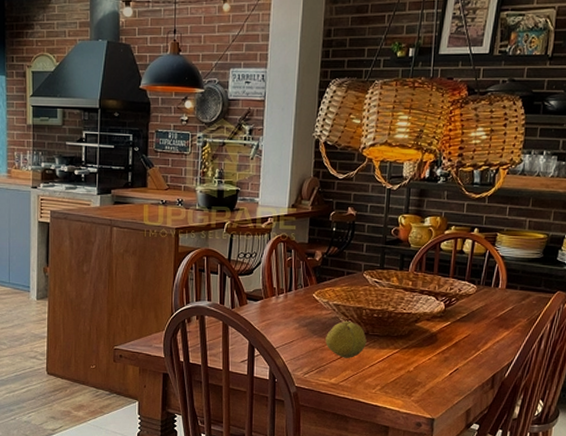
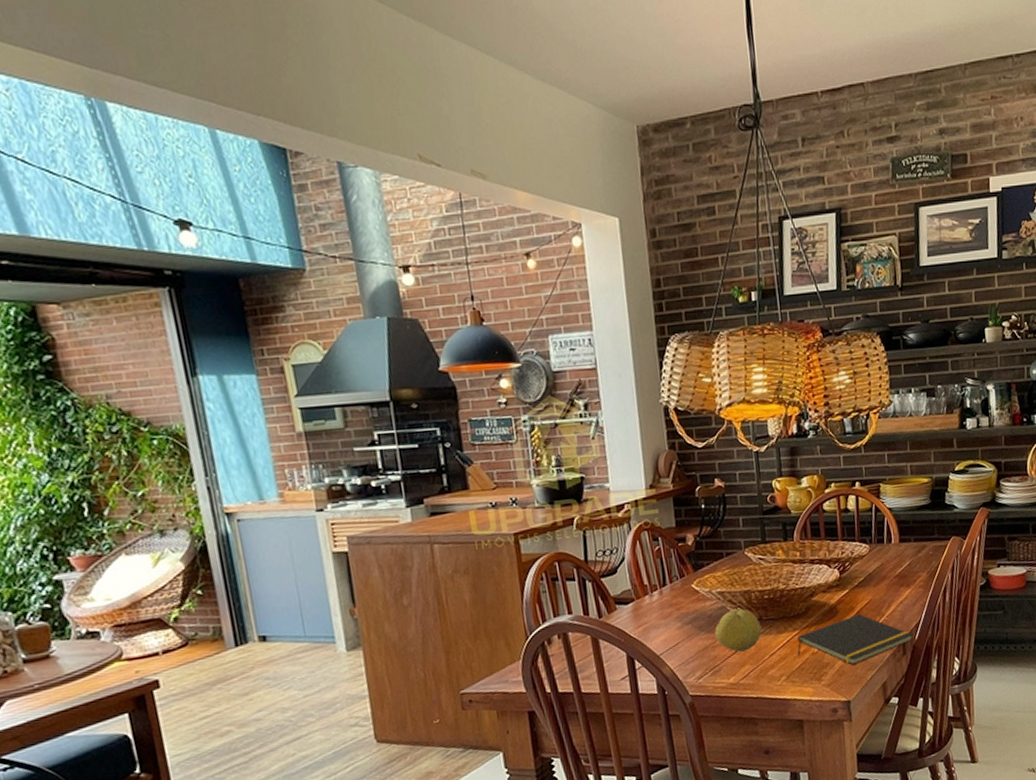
notepad: none [394,345,503,388] -> present [797,614,913,665]

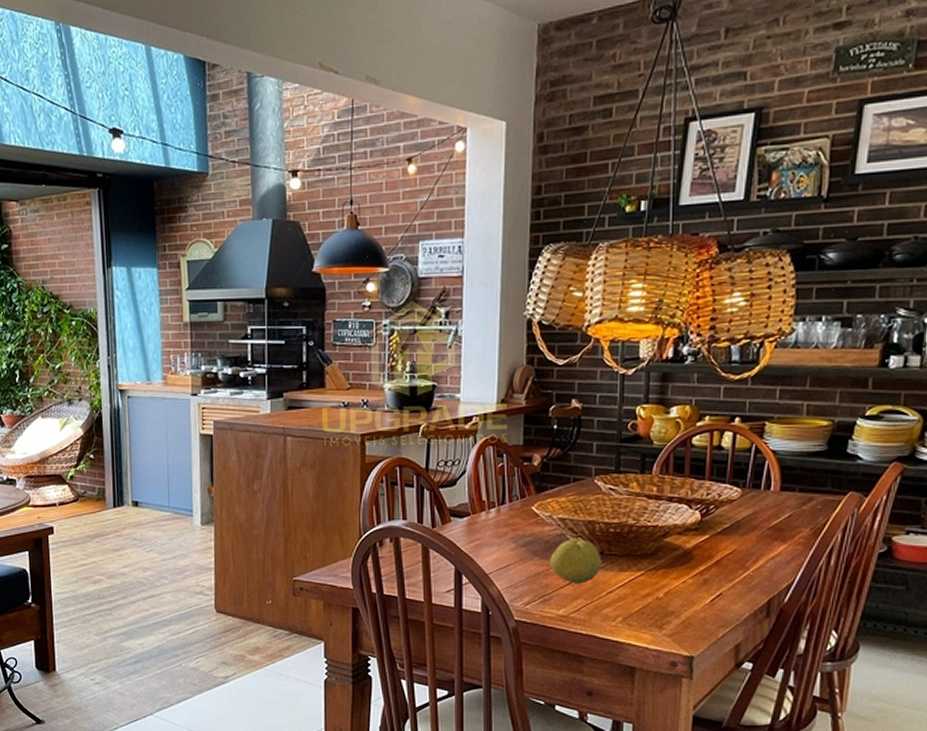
notepad: present [797,614,913,665] -> none [638,564,782,618]

